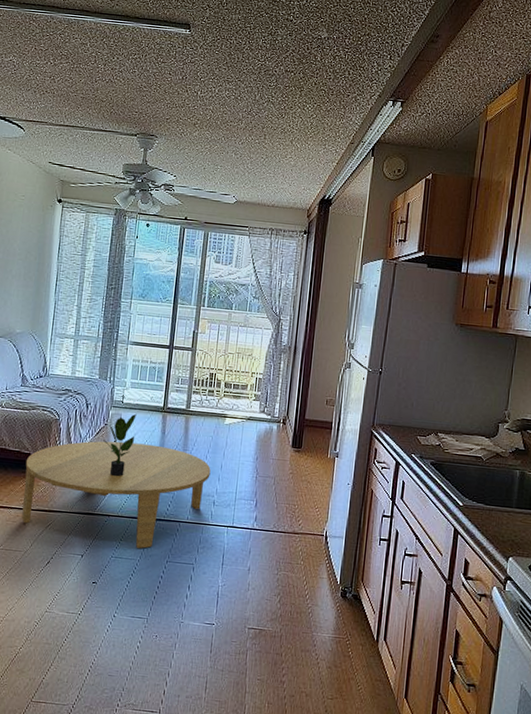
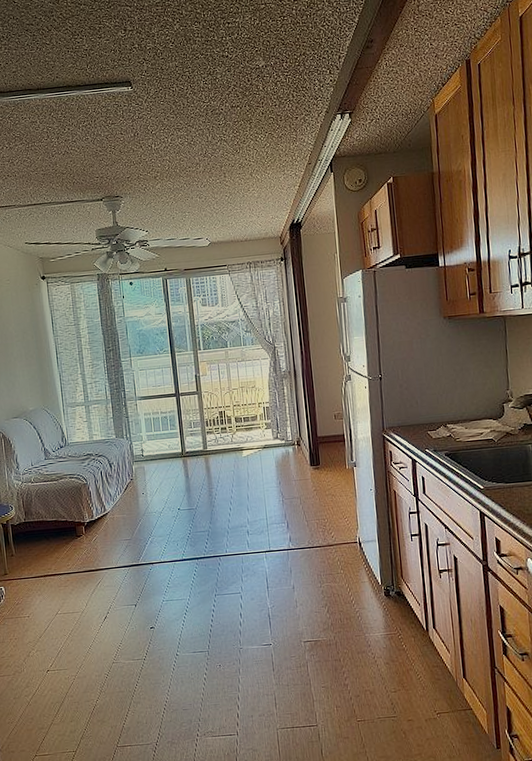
coffee table: present [21,441,211,549] -> none [64,489,239,588]
potted plant: present [103,413,137,477] -> none [132,463,161,527]

